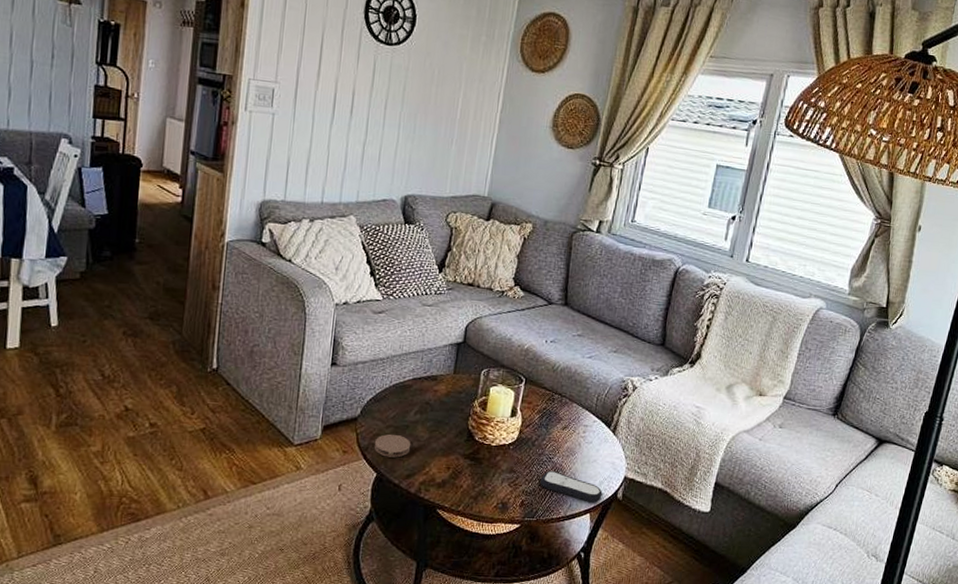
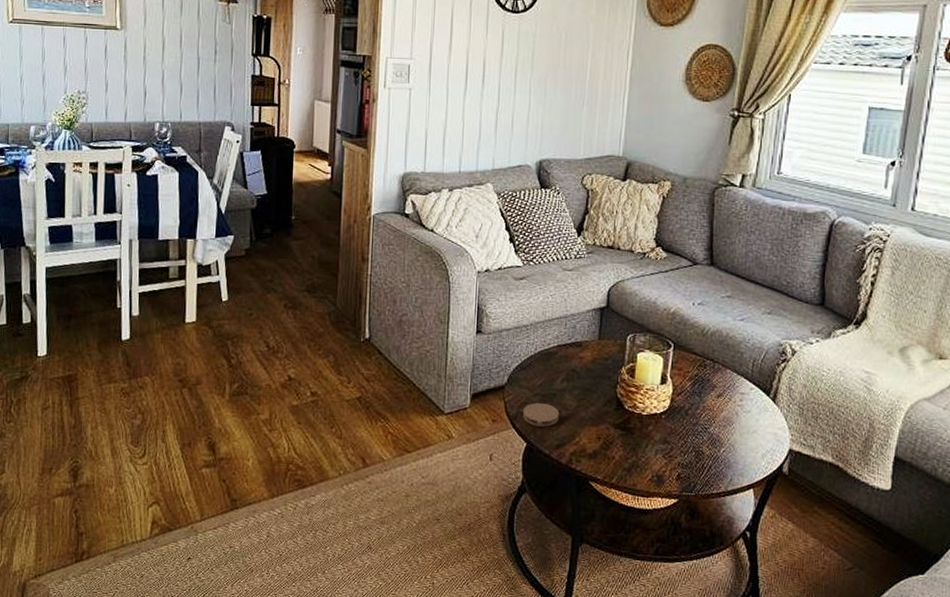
remote control: present [540,470,603,503] -> none [696,441,766,477]

